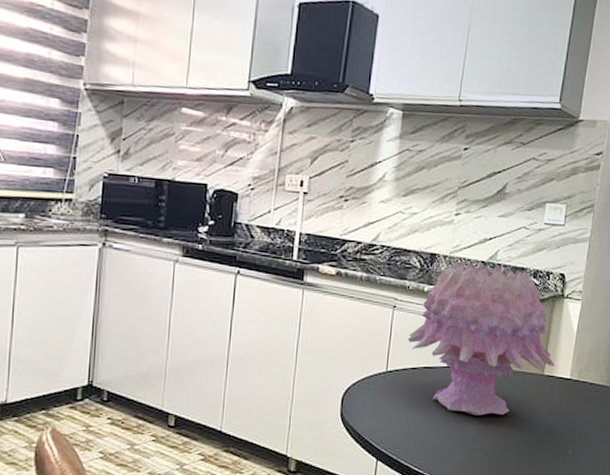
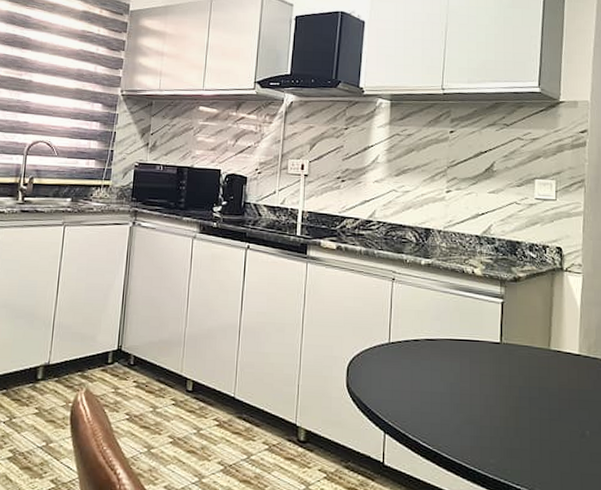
decorative vase: present [407,261,555,416] -> none [408,236,562,391]

